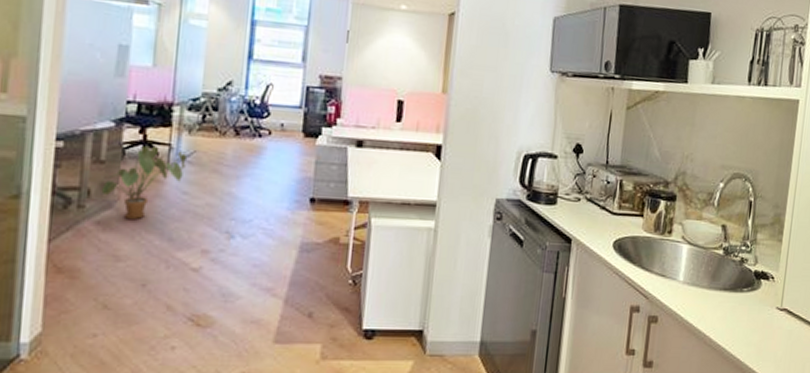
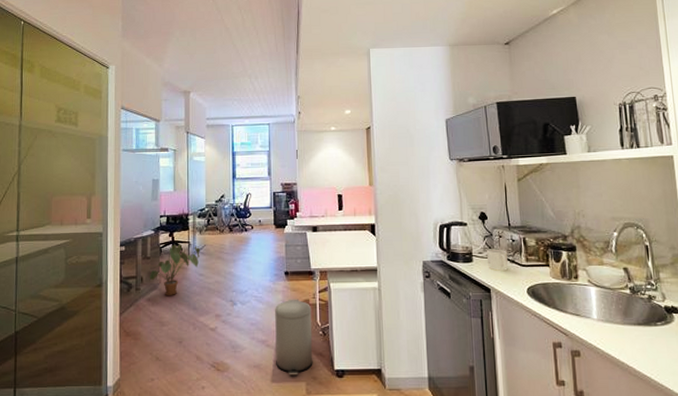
pedal bin: none [283,235,342,335] -> present [275,299,313,376]
mug: none [573,190,600,218] -> present [486,249,508,271]

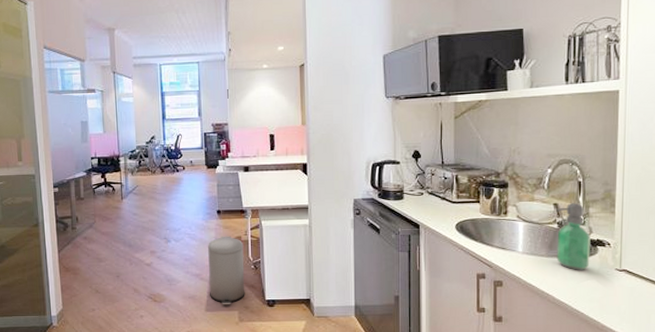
house plant: present [149,244,200,296] -> none [84,185,133,235]
mug: present [486,249,508,271] -> none [417,186,439,208]
soap dispenser: none [626,266,668,339] -> present [555,202,591,270]

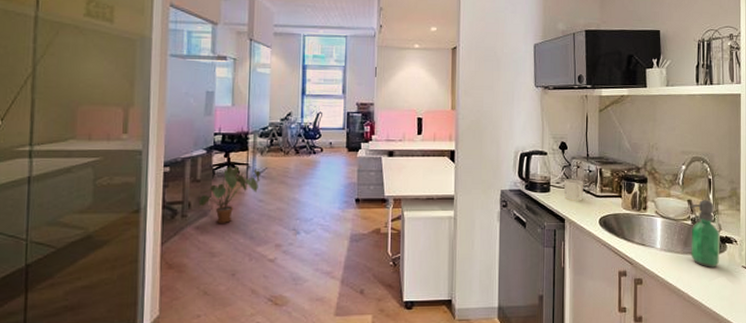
house plant: none [84,185,133,235] -> present [198,166,260,224]
pedal bin: present [208,236,245,305] -> none [341,228,383,308]
mug: none [417,186,439,208] -> present [563,179,584,201]

